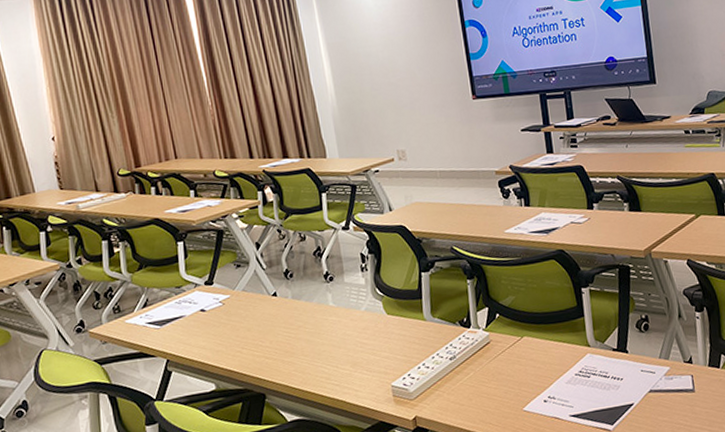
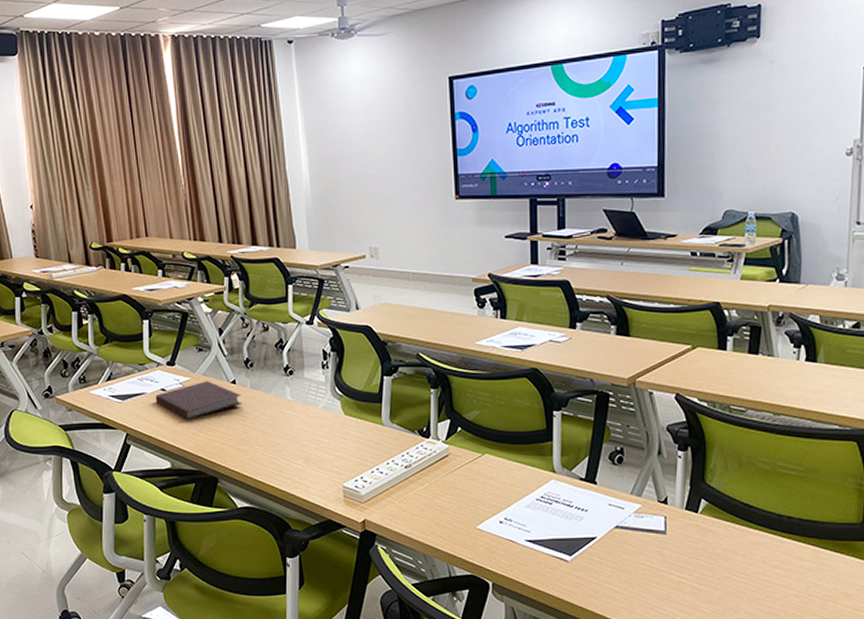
notebook: none [195,296,285,338] -> present [155,381,243,420]

